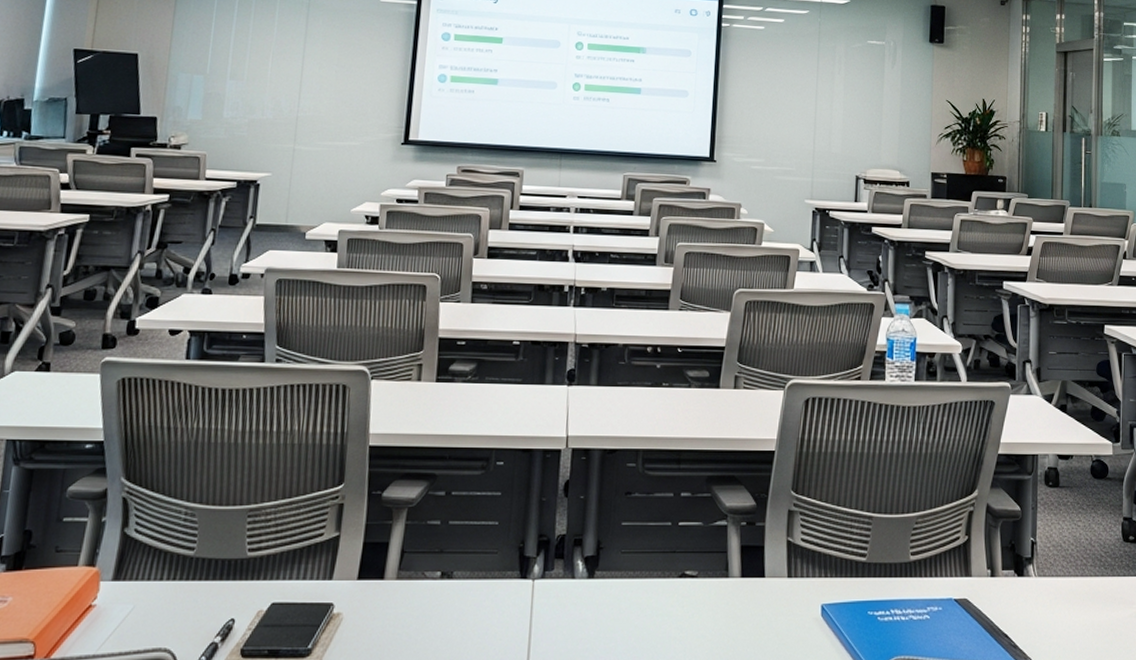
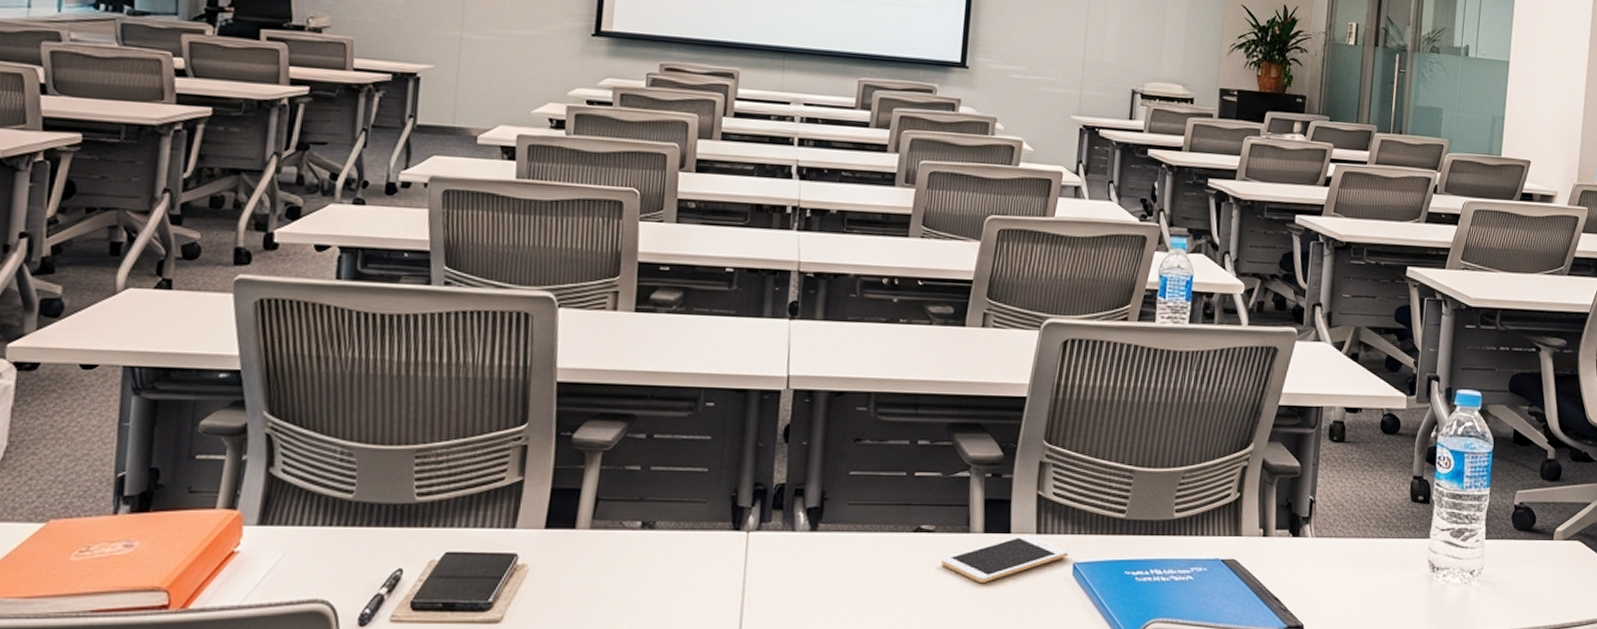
cell phone: none [704,578,817,625] -> present [941,534,1069,584]

